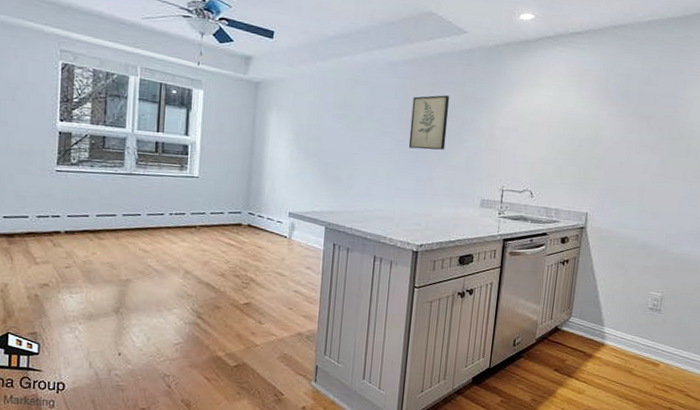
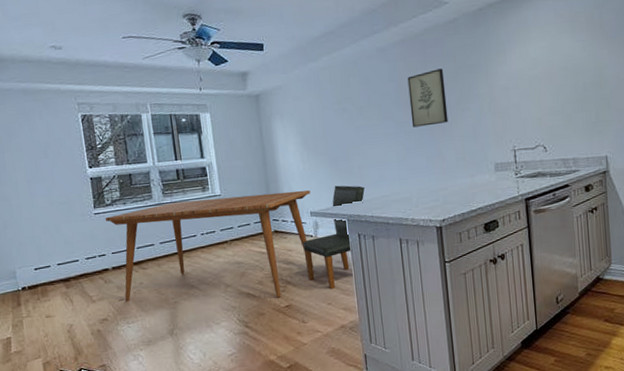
dining table: none [67,175,293,294] -> present [105,189,314,301]
dining chair: none [273,190,350,295] -> present [303,185,365,289]

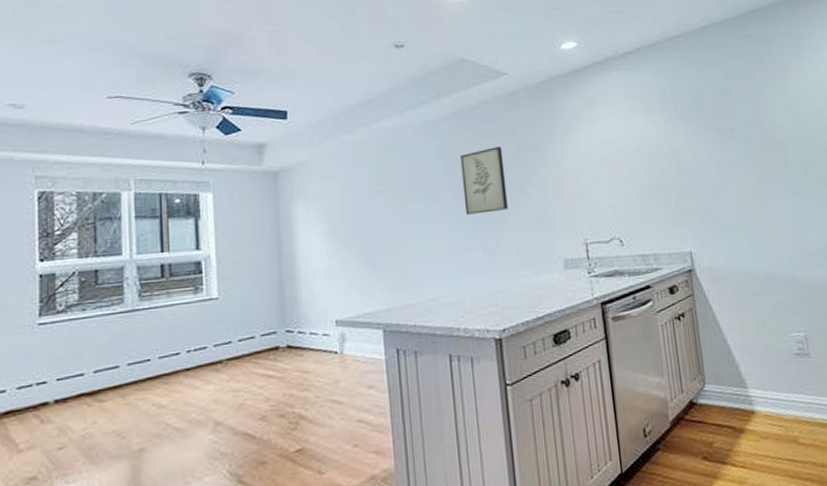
dining table: present [105,189,314,301] -> none [53,291,337,450]
dining chair: present [303,185,365,289] -> none [324,285,407,425]

